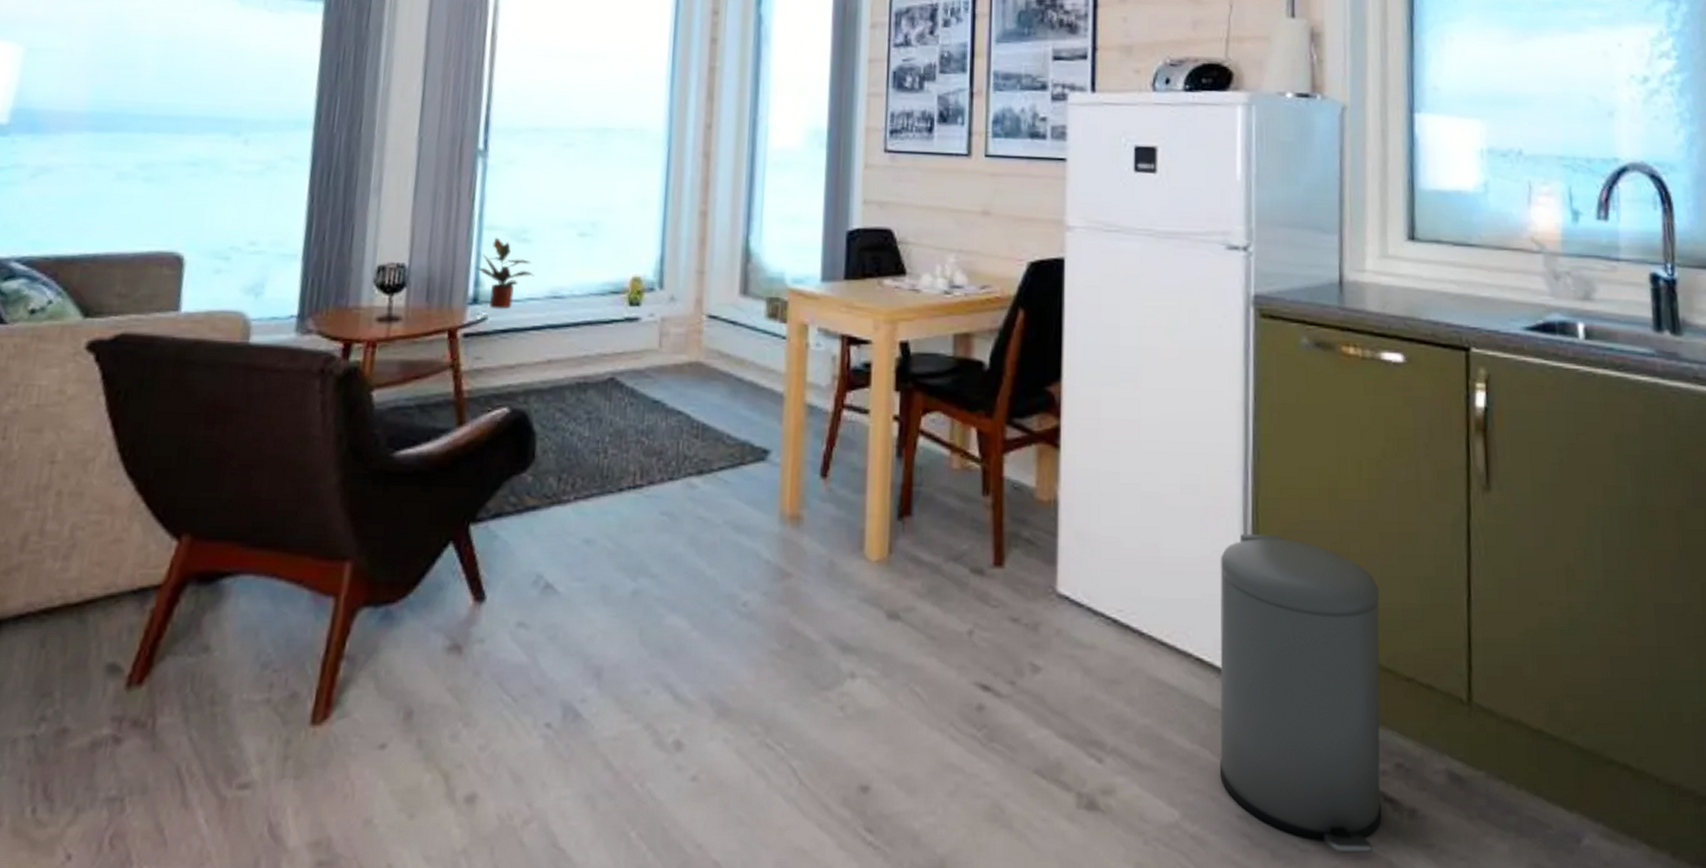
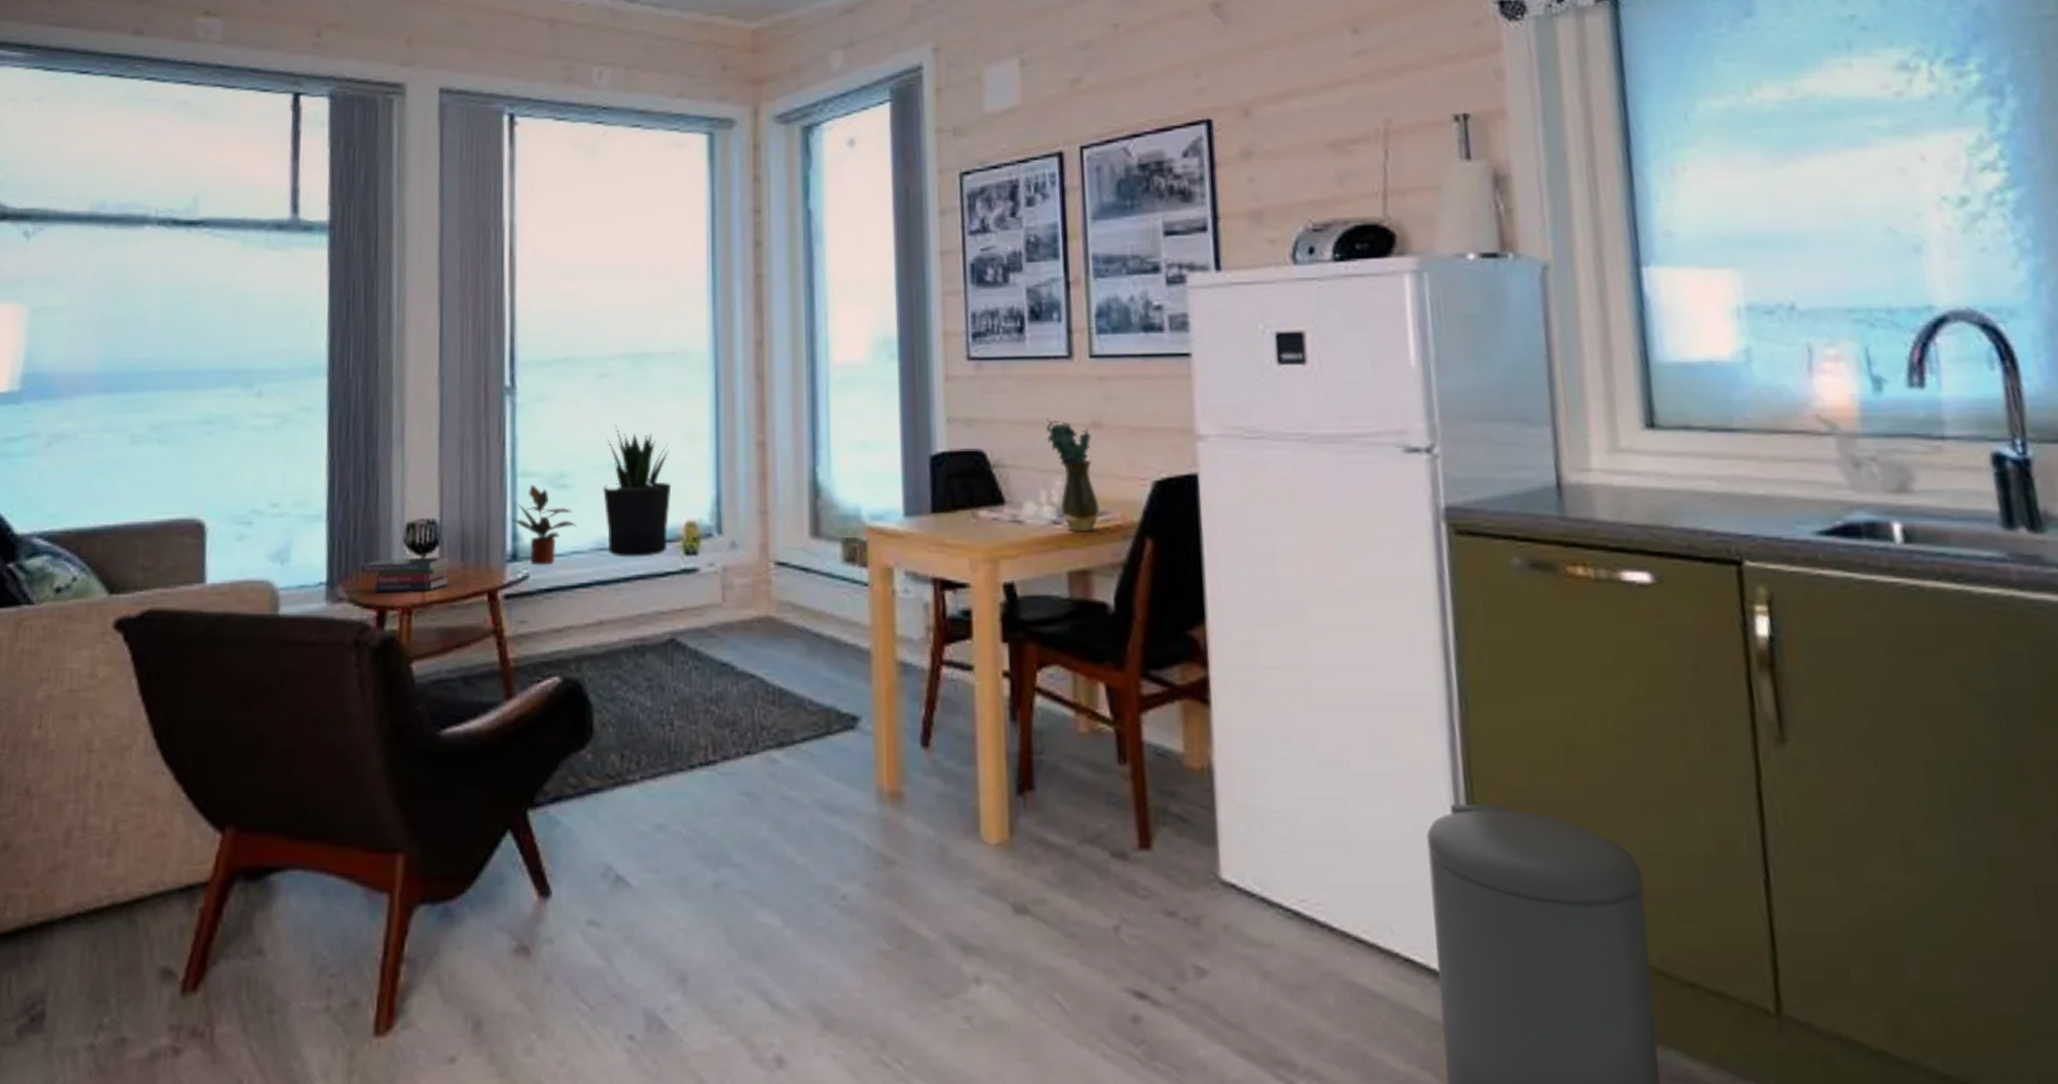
books: none [330,296,415,327] -> present [360,556,450,593]
planter: none [560,189,622,307] -> present [603,425,672,558]
vase: none [945,204,984,302] -> present [1046,417,1101,532]

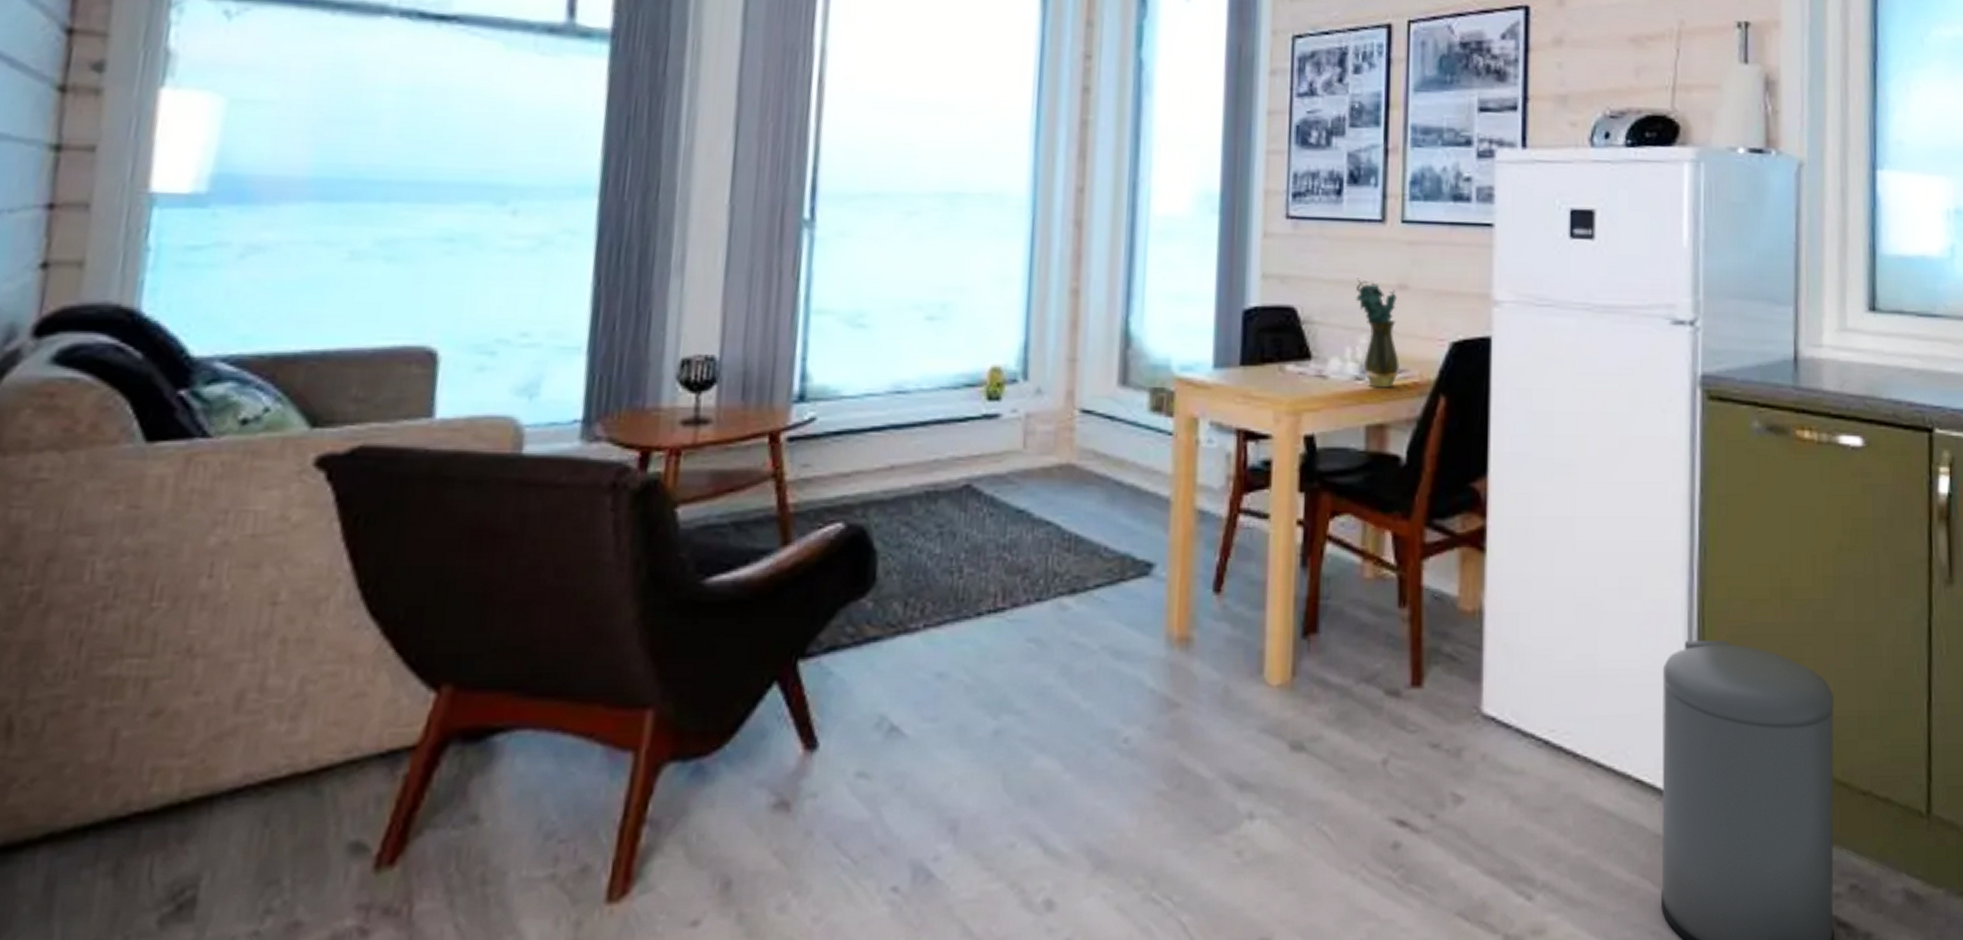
books: present [360,556,450,593] -> none [623,395,728,432]
potted plant: present [514,484,577,566] -> none [804,323,873,408]
planter: present [603,425,672,558] -> none [904,265,979,402]

